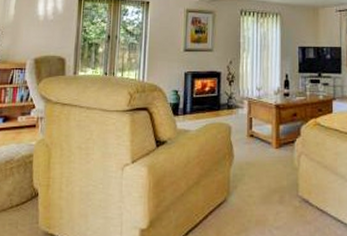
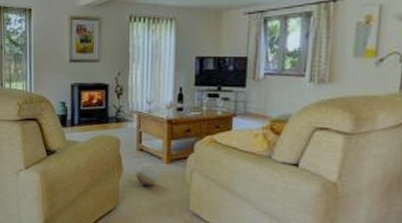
ball: none [247,149,268,173] -> present [136,162,159,186]

